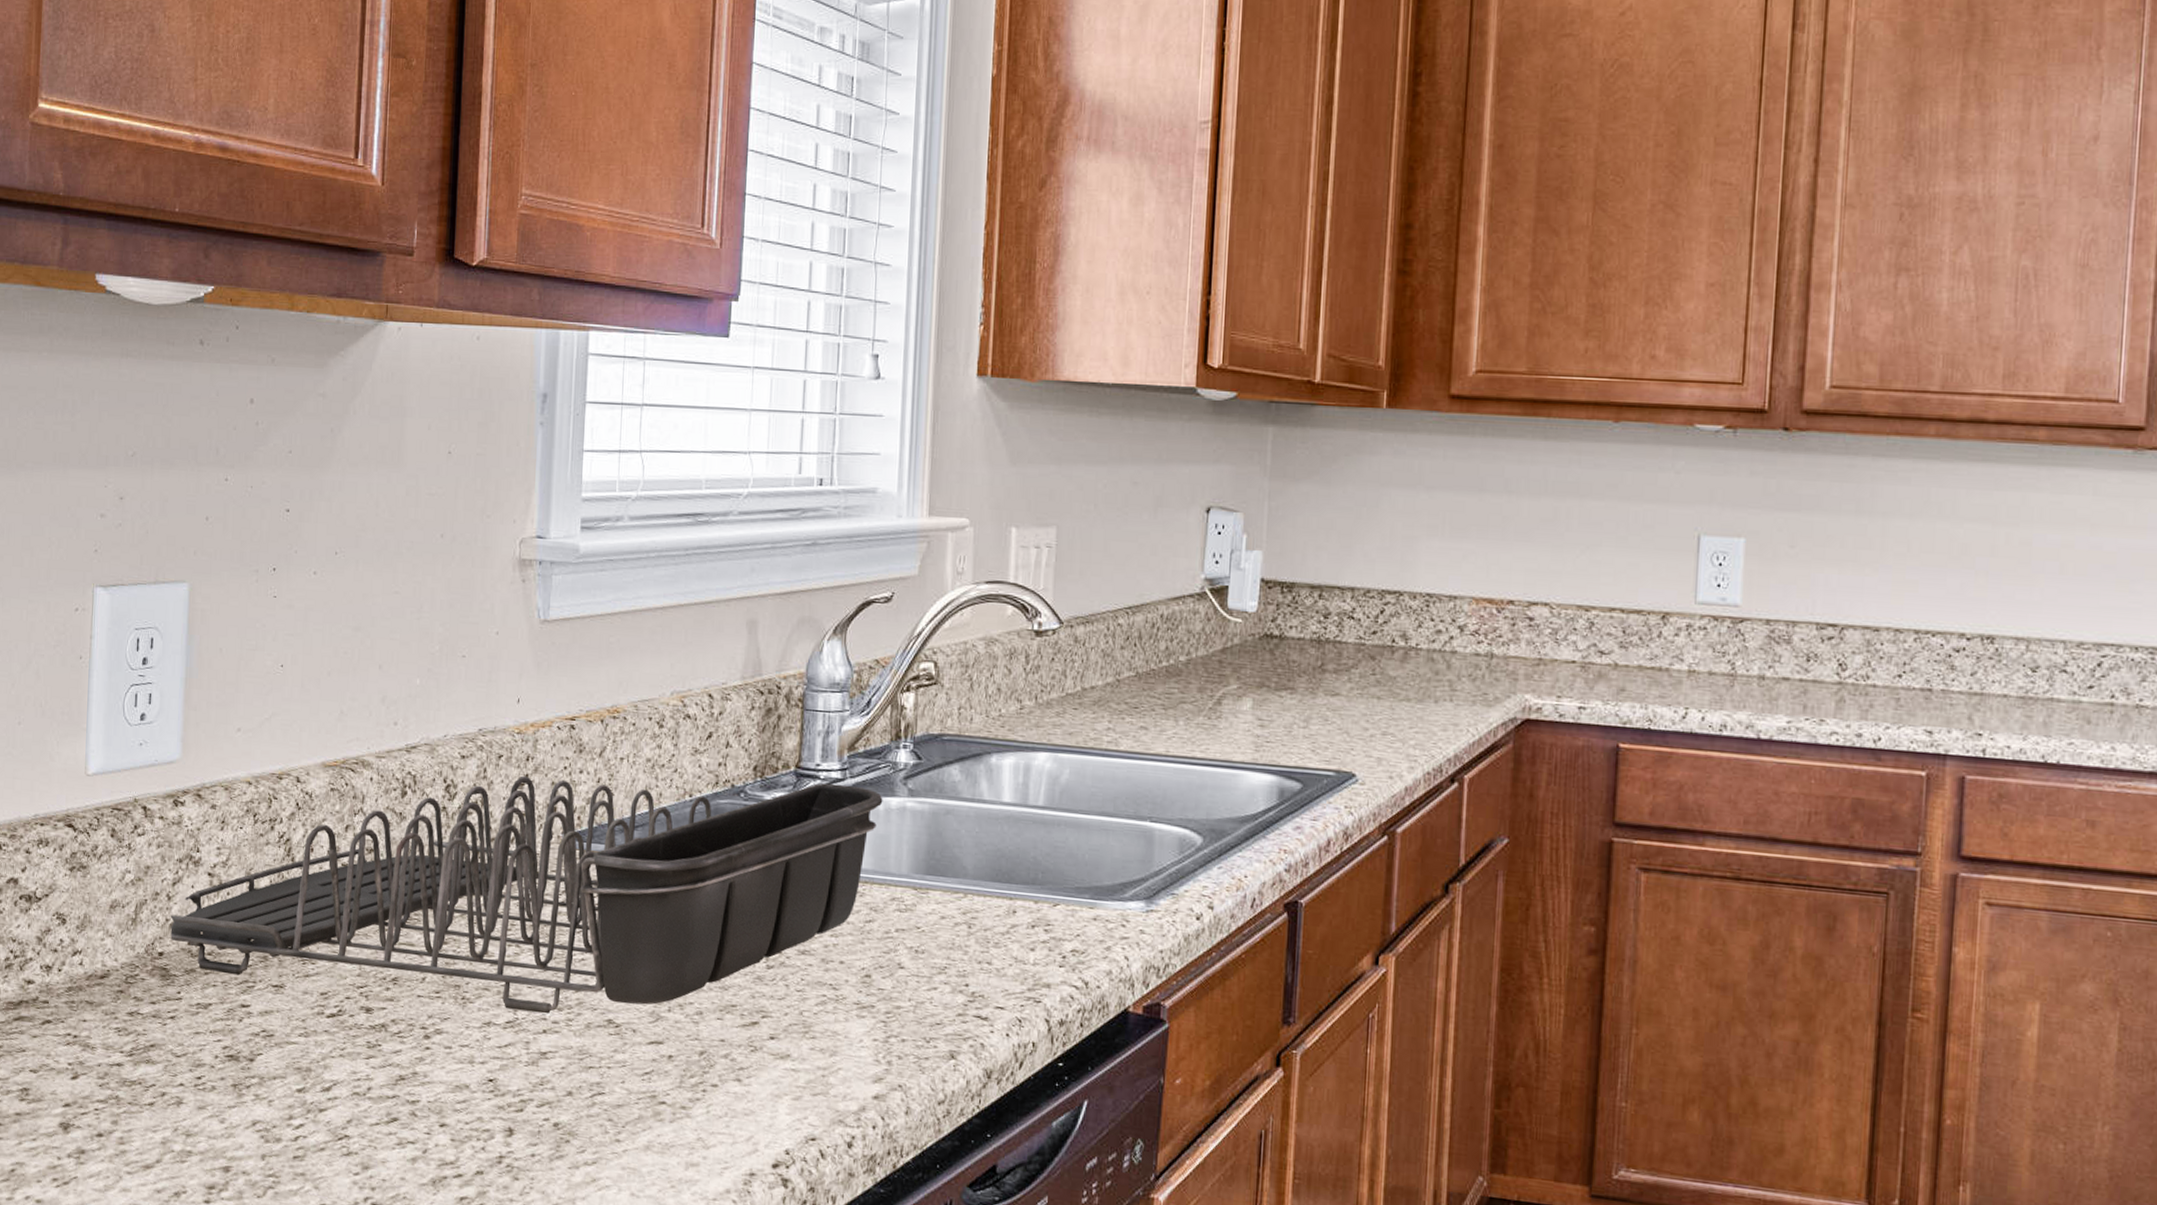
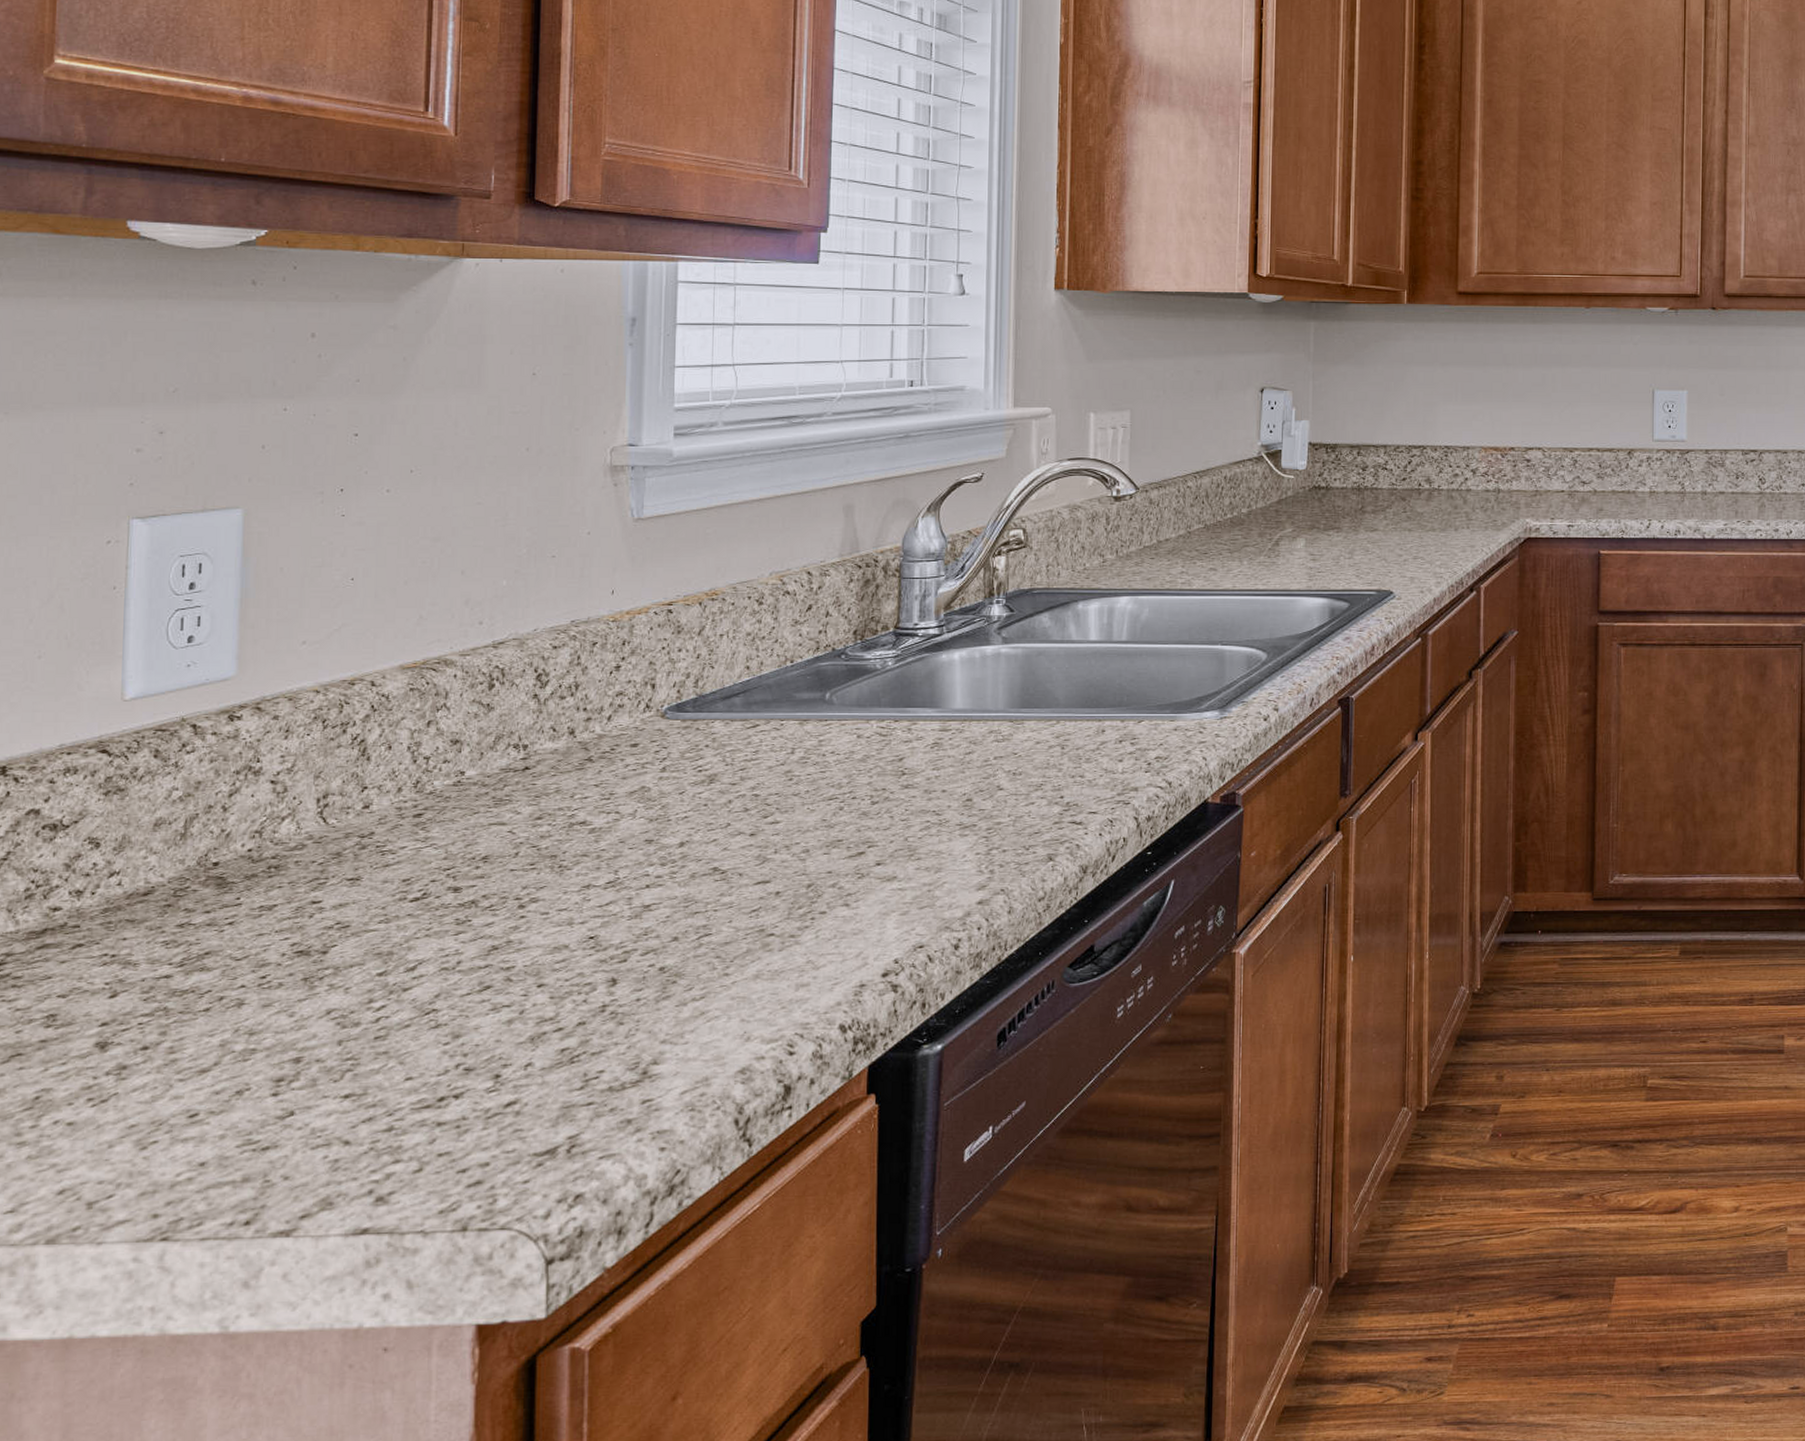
dish rack: present [170,775,883,1014] -> none [226,639,979,875]

